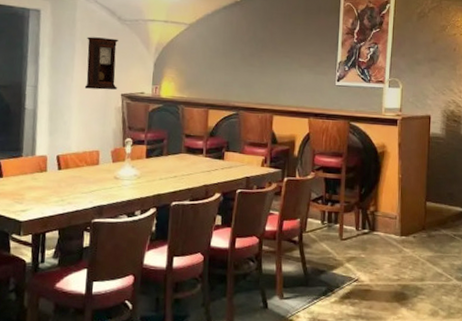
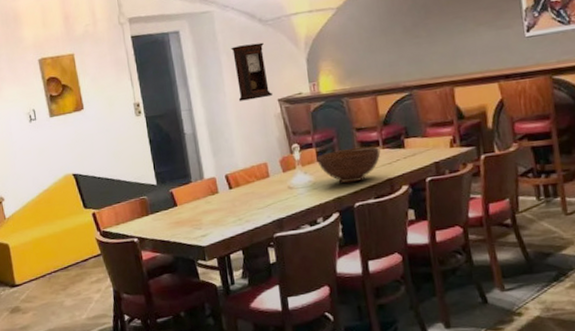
fruit bowl: none [145,150,203,183] -> present [316,146,381,184]

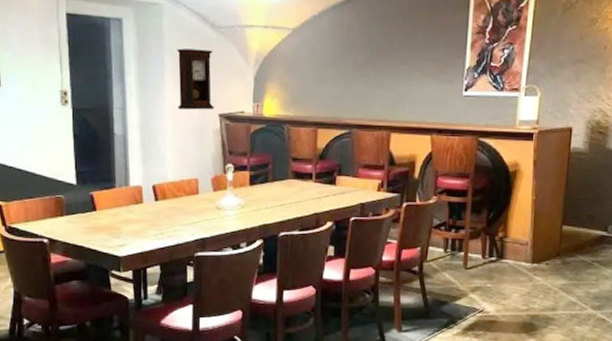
fruit bowl: present [316,146,381,184] -> none [249,176,312,212]

